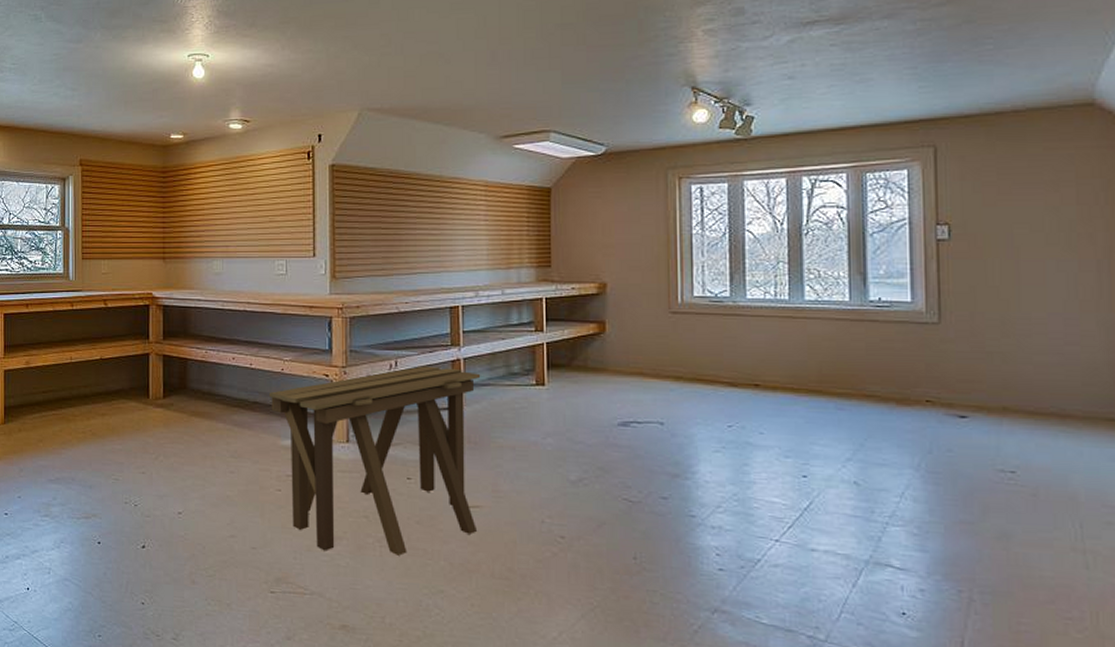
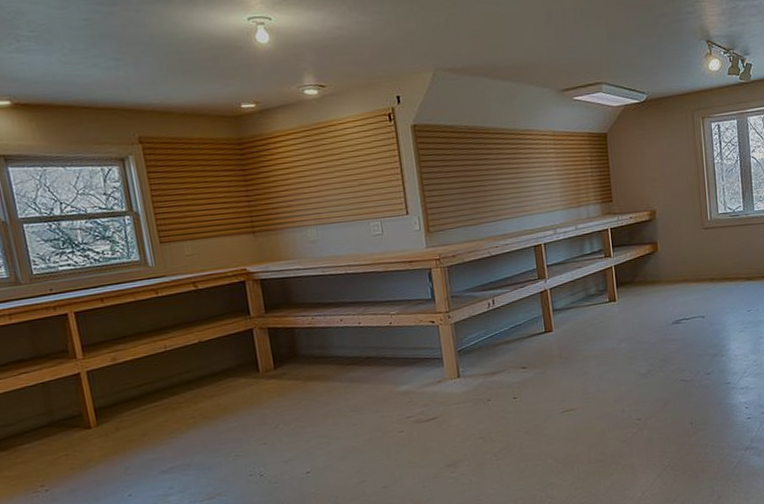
trestle table: present [268,366,481,556] -> none [380,298,575,475]

